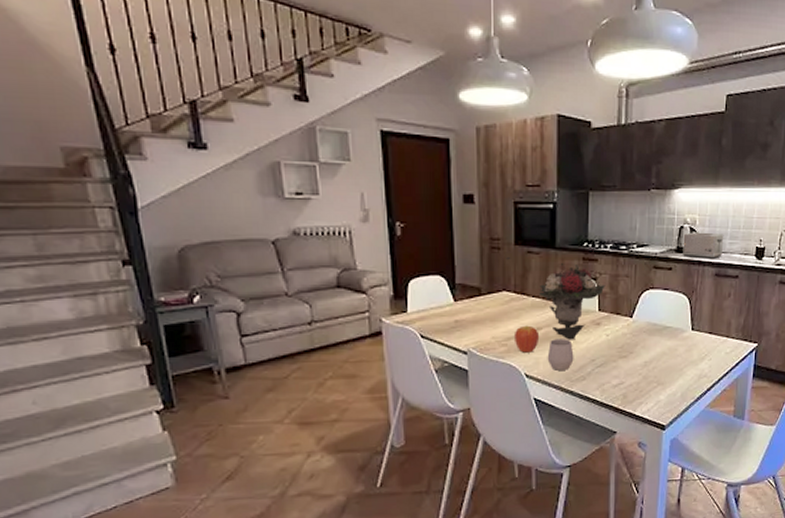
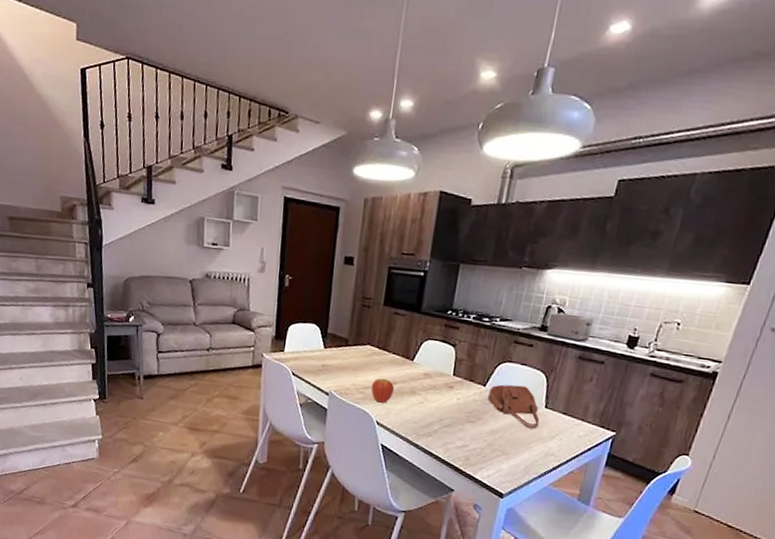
flower arrangement: present [505,256,605,340] -> none [373,315,463,398]
cup: present [547,339,574,372] -> none [398,394,424,425]
handbag: none [635,311,689,354] -> present [487,384,540,429]

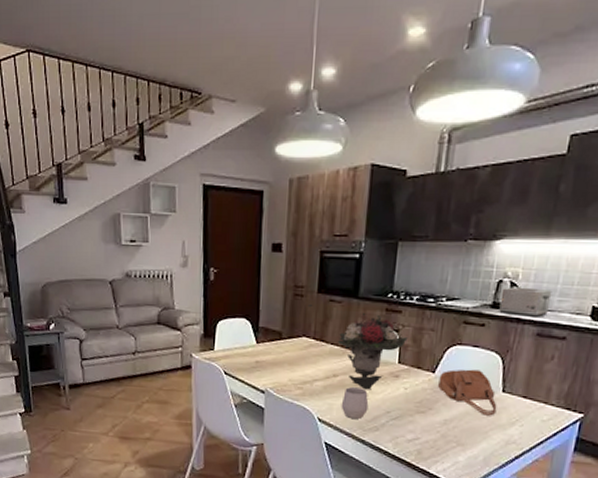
fruit: present [371,378,395,403] -> none [309,371,335,398]
flower arrangement: none [373,315,463,398] -> present [307,303,408,390]
cup: none [398,394,424,425] -> present [341,387,369,420]

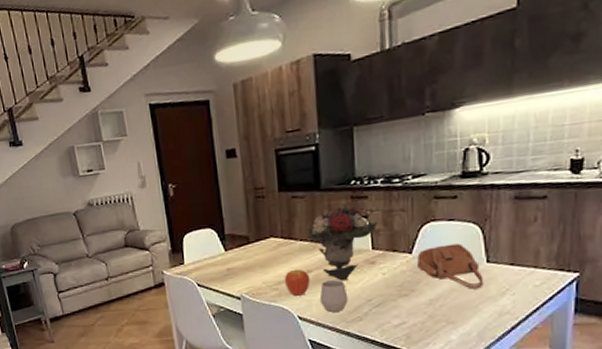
fruit: none [309,371,335,398] -> present [284,269,311,296]
toaster: present [499,287,552,317] -> none [469,149,524,183]

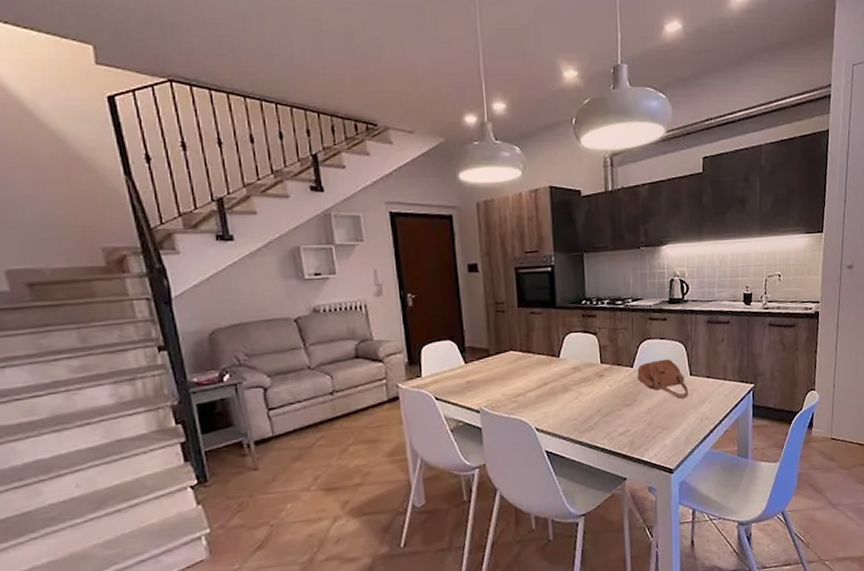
flower arrangement: present [270,203,378,281] -> none [510,318,605,393]
fruit: present [284,269,311,296] -> none [522,381,547,408]
cup: present [319,280,348,313] -> none [555,392,581,424]

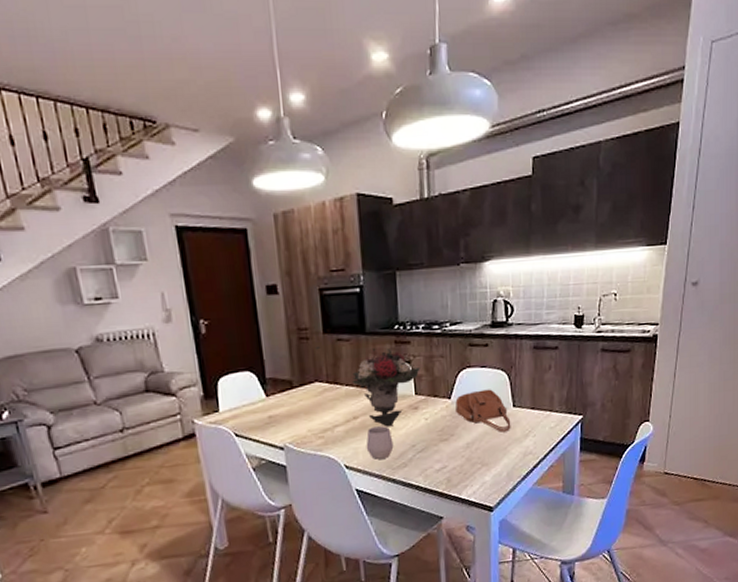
flower arrangement: none [510,318,605,393] -> present [315,345,420,427]
cup: none [555,392,581,424] -> present [366,426,394,460]

